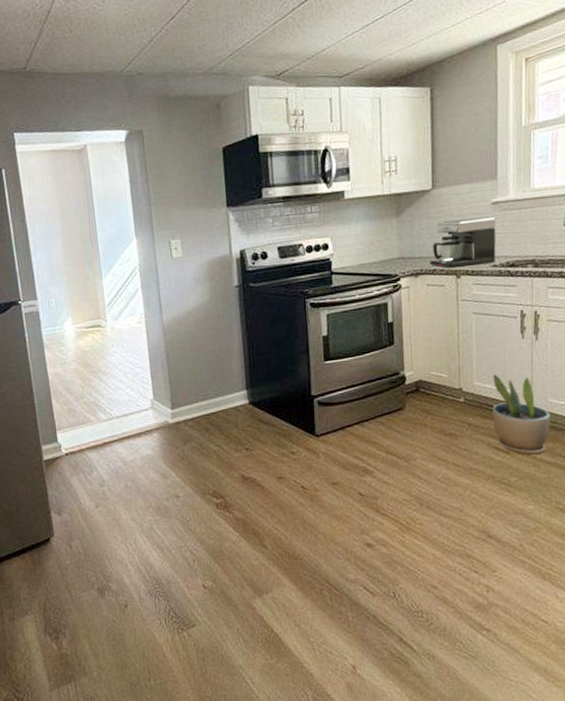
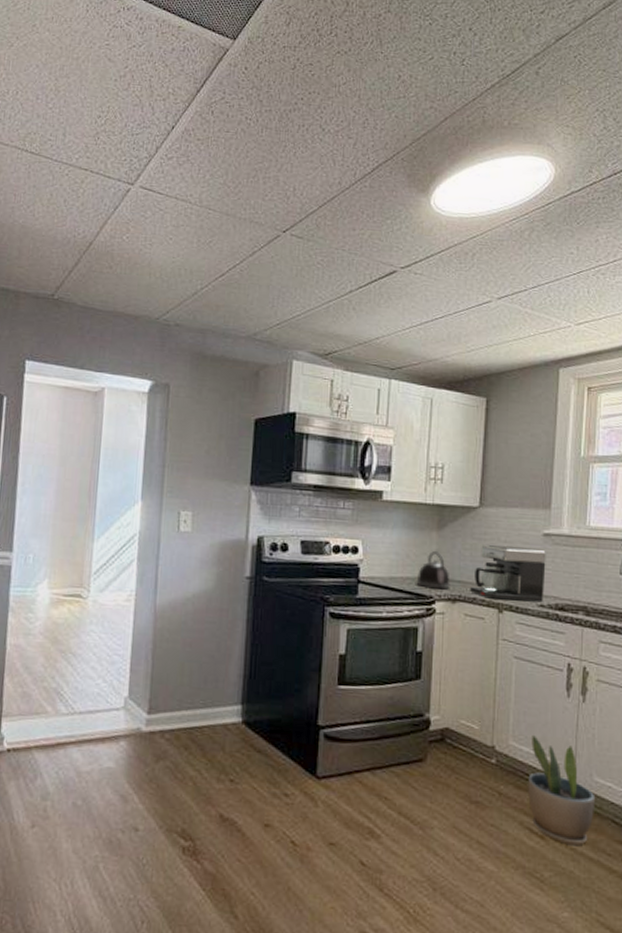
kettle: none [382,235,412,269] -> present [416,551,450,590]

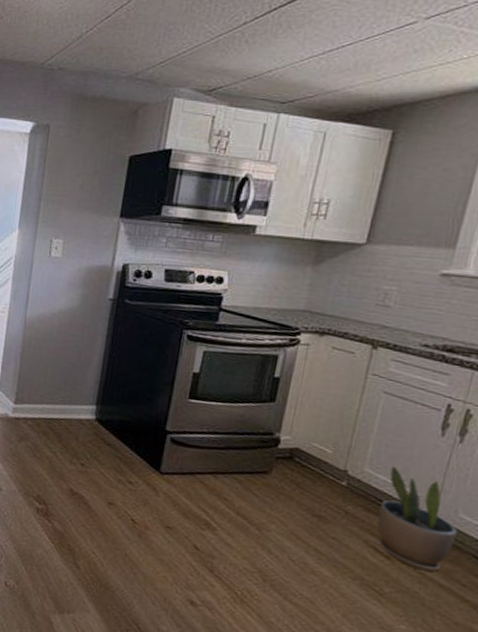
kettle: present [416,551,450,590] -> none [282,285,321,323]
coffee maker: present [470,545,546,603] -> none [342,282,441,343]

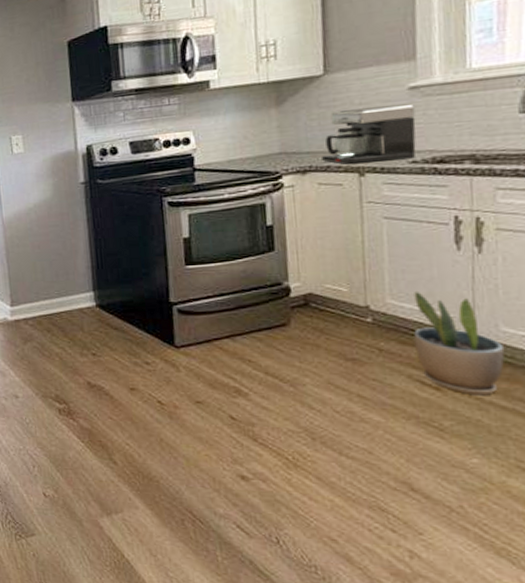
coffee maker: none [342,282,441,343] -> present [322,104,417,165]

